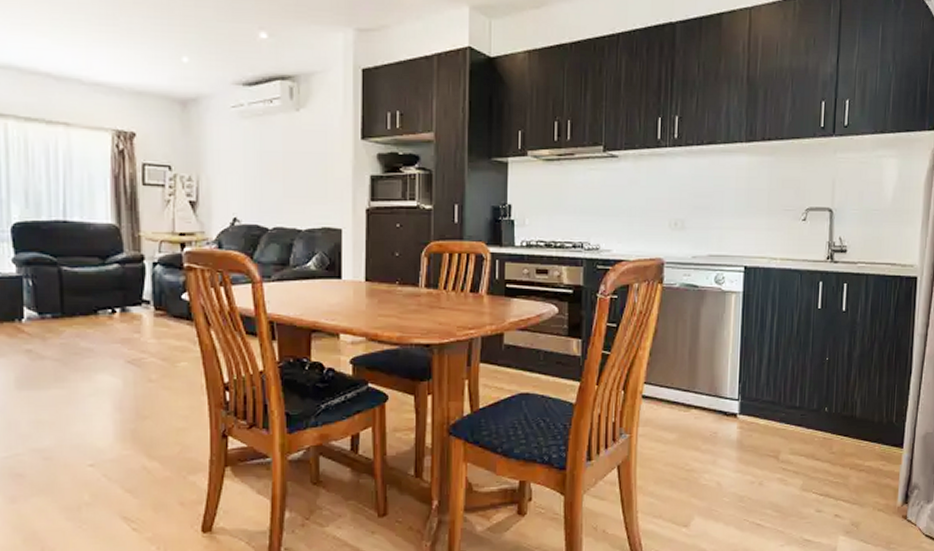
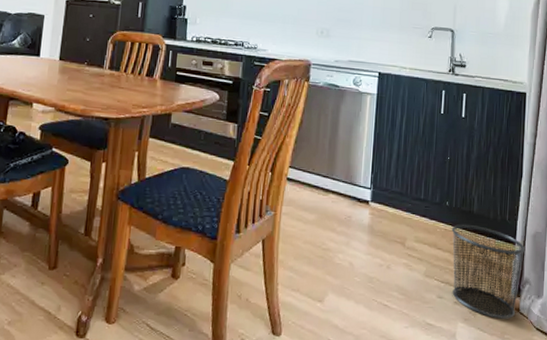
waste bin: none [831,430,914,529] -> present [451,224,526,319]

